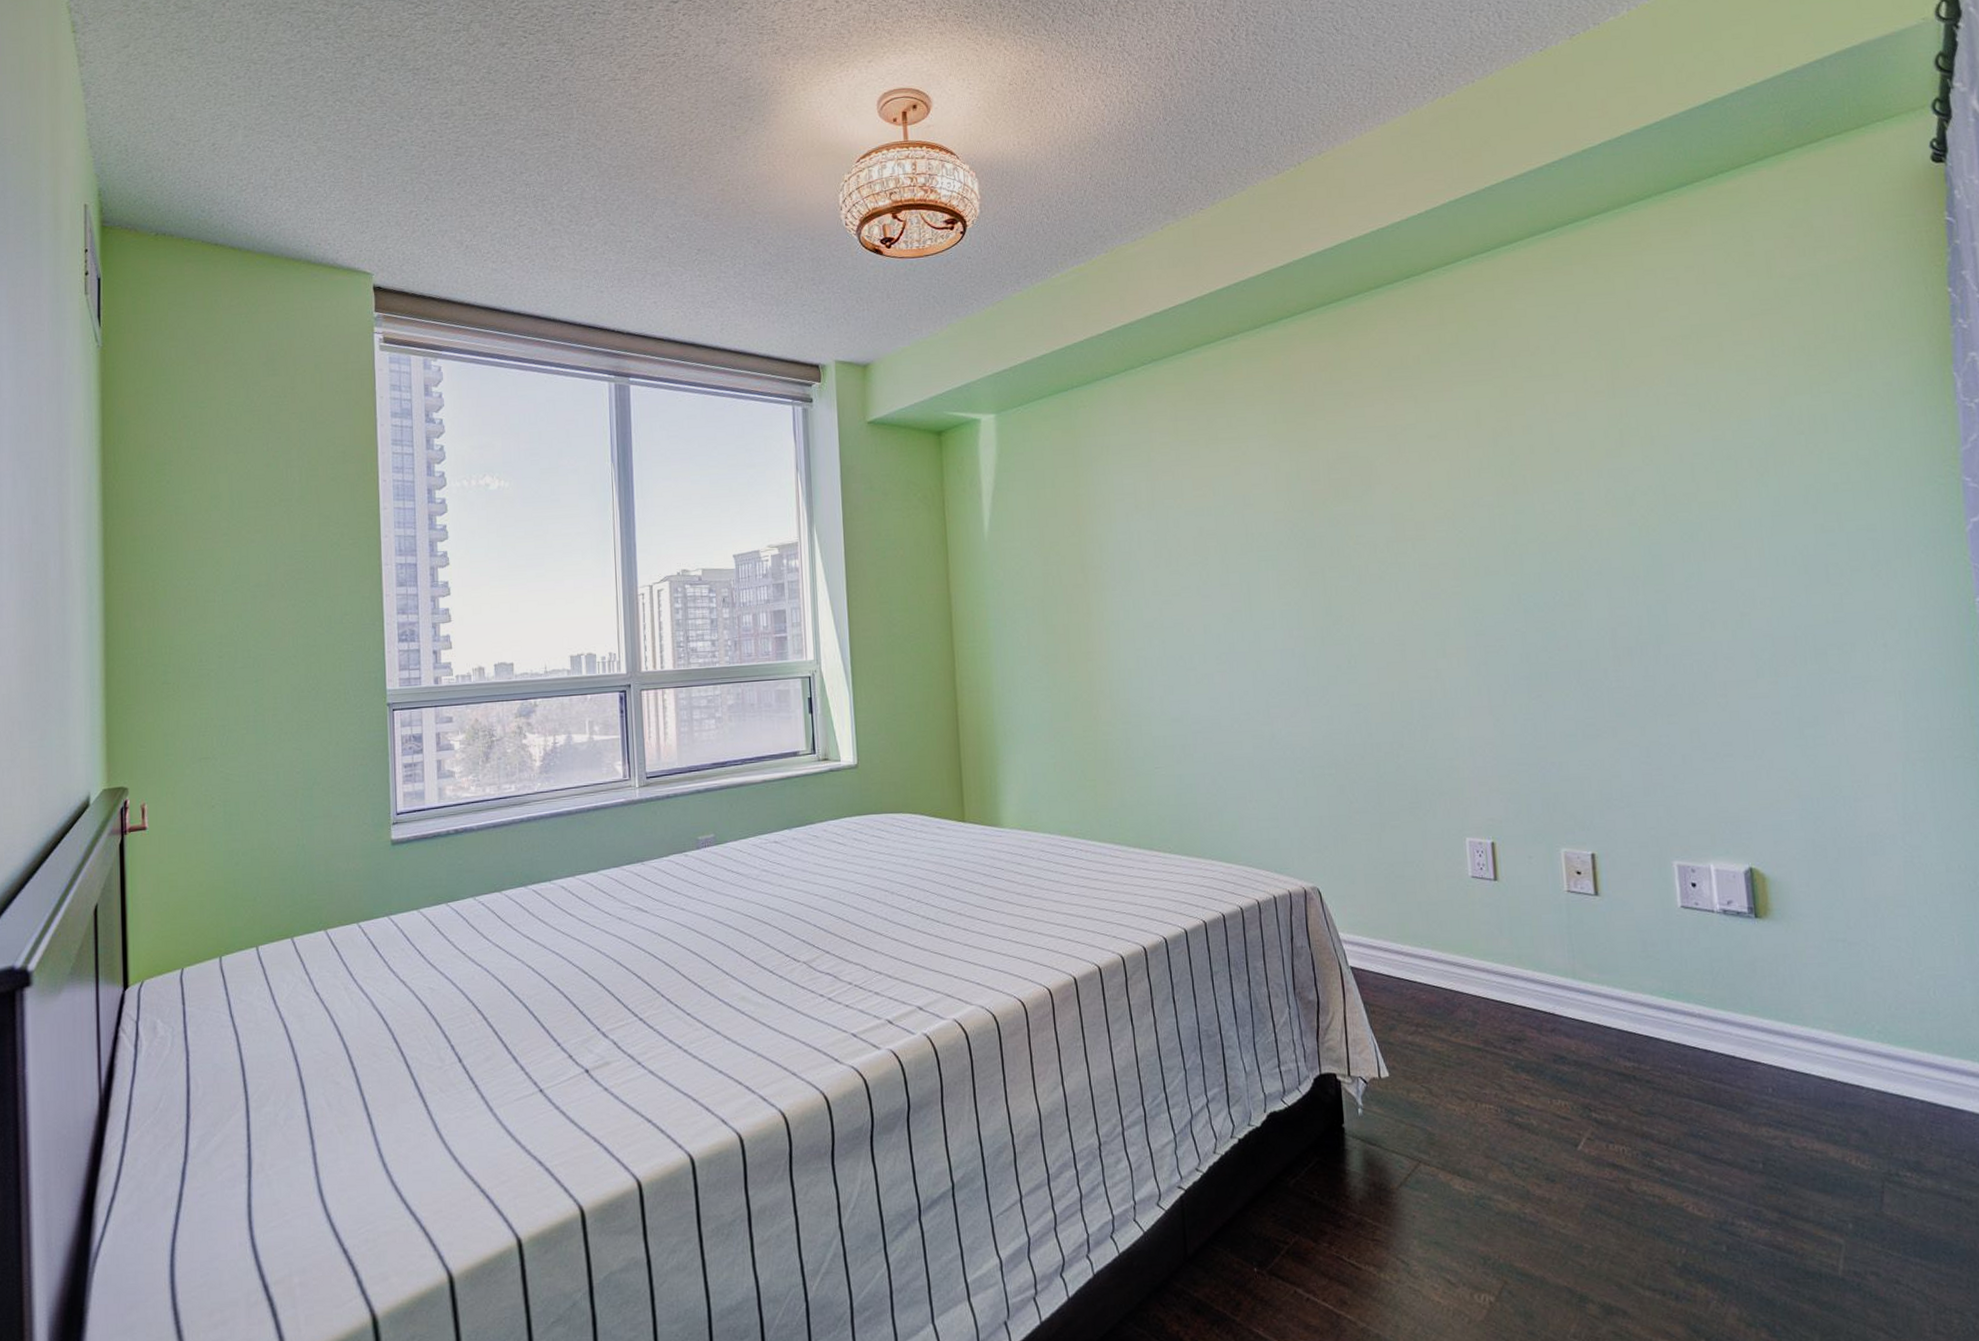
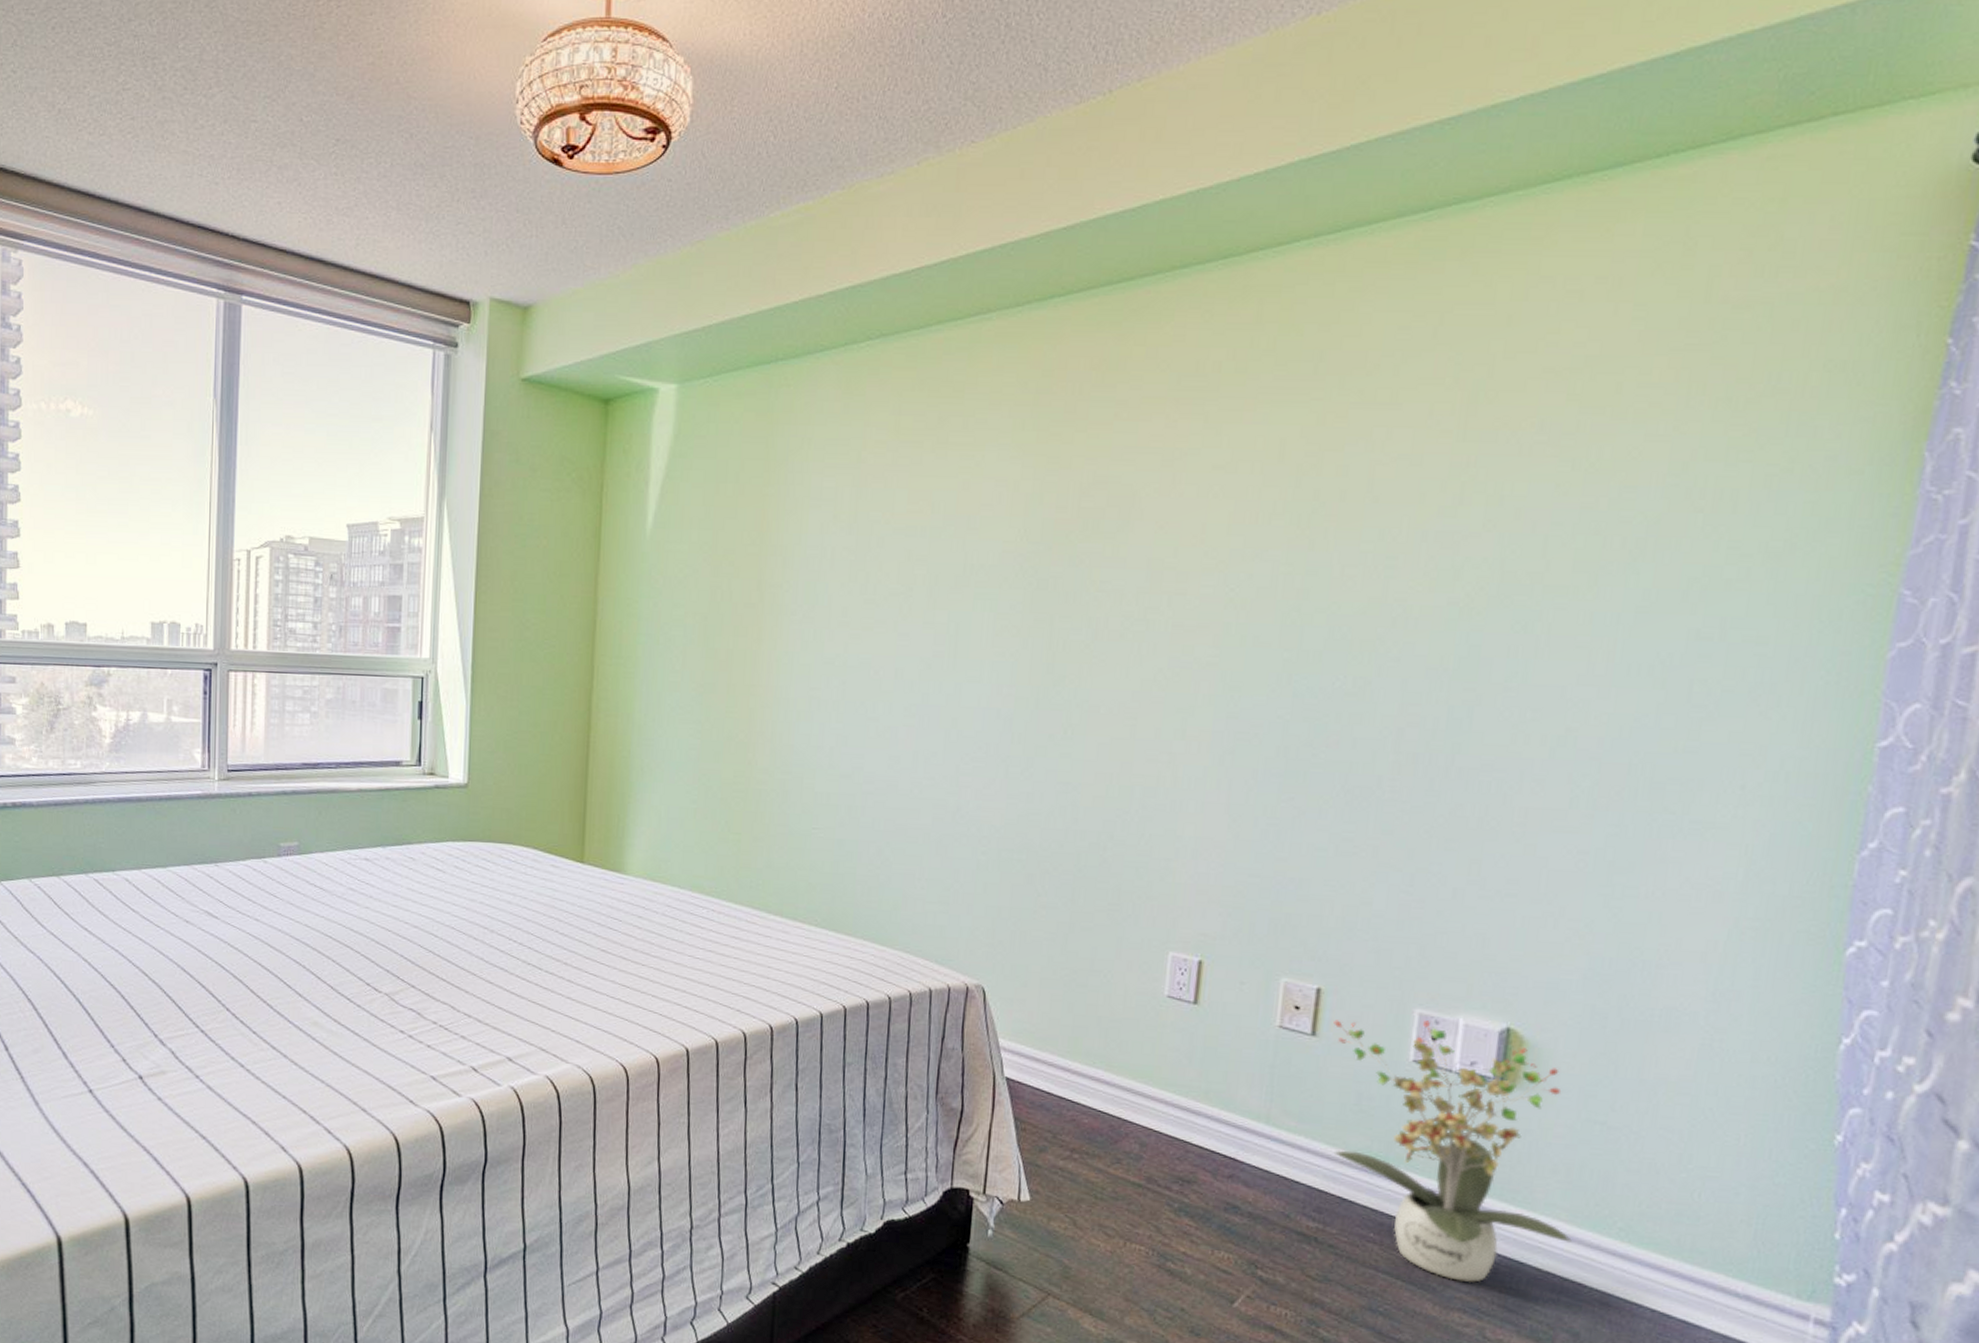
potted plant: none [1611,870,1842,1098] -> present [1333,1020,1572,1283]

